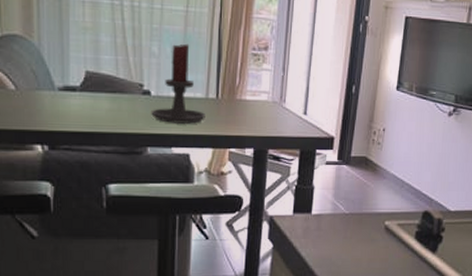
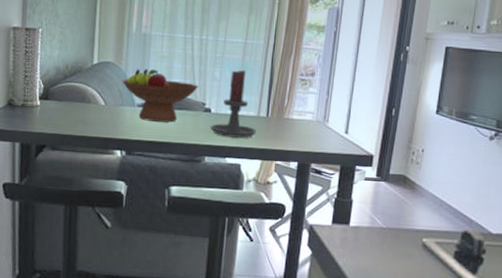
fruit bowl: none [35,43,133,109] -> present [122,68,198,123]

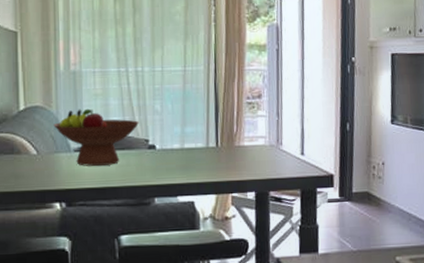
candle holder: present [210,70,256,138] -> none [157,99,207,173]

